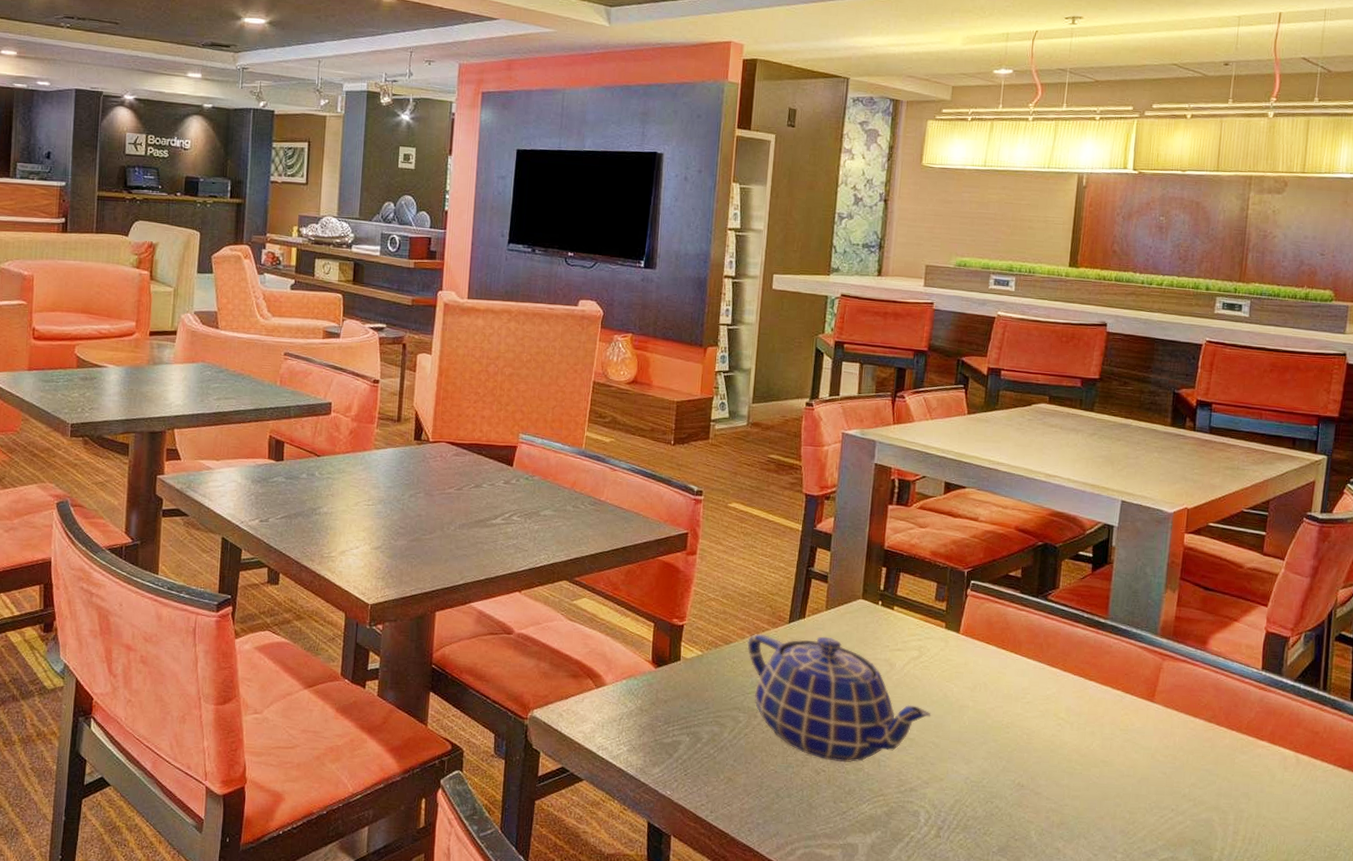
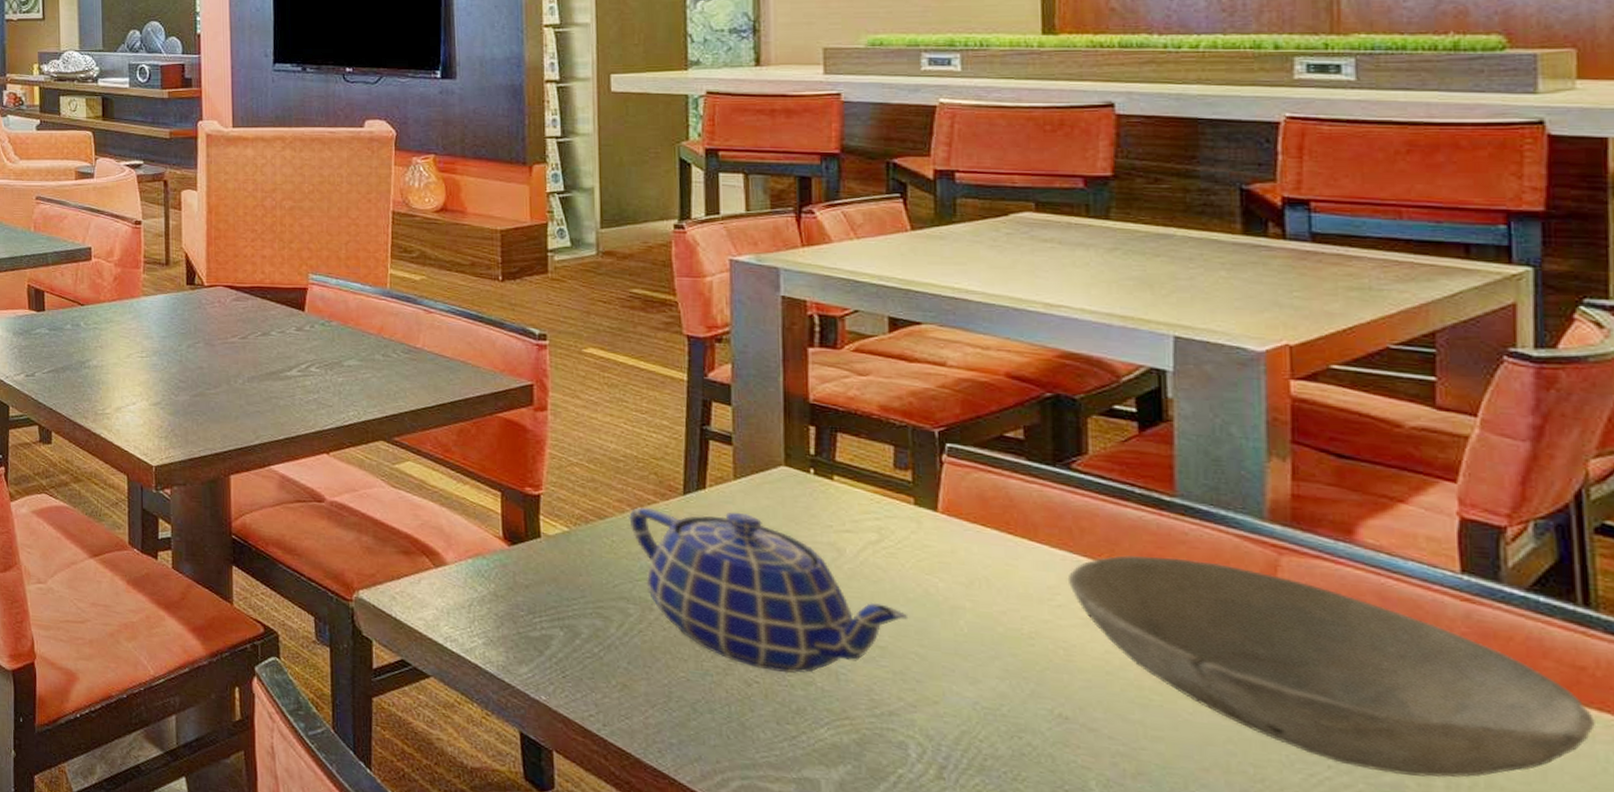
bowl: none [1035,663,1319,813] -> present [1067,555,1595,778]

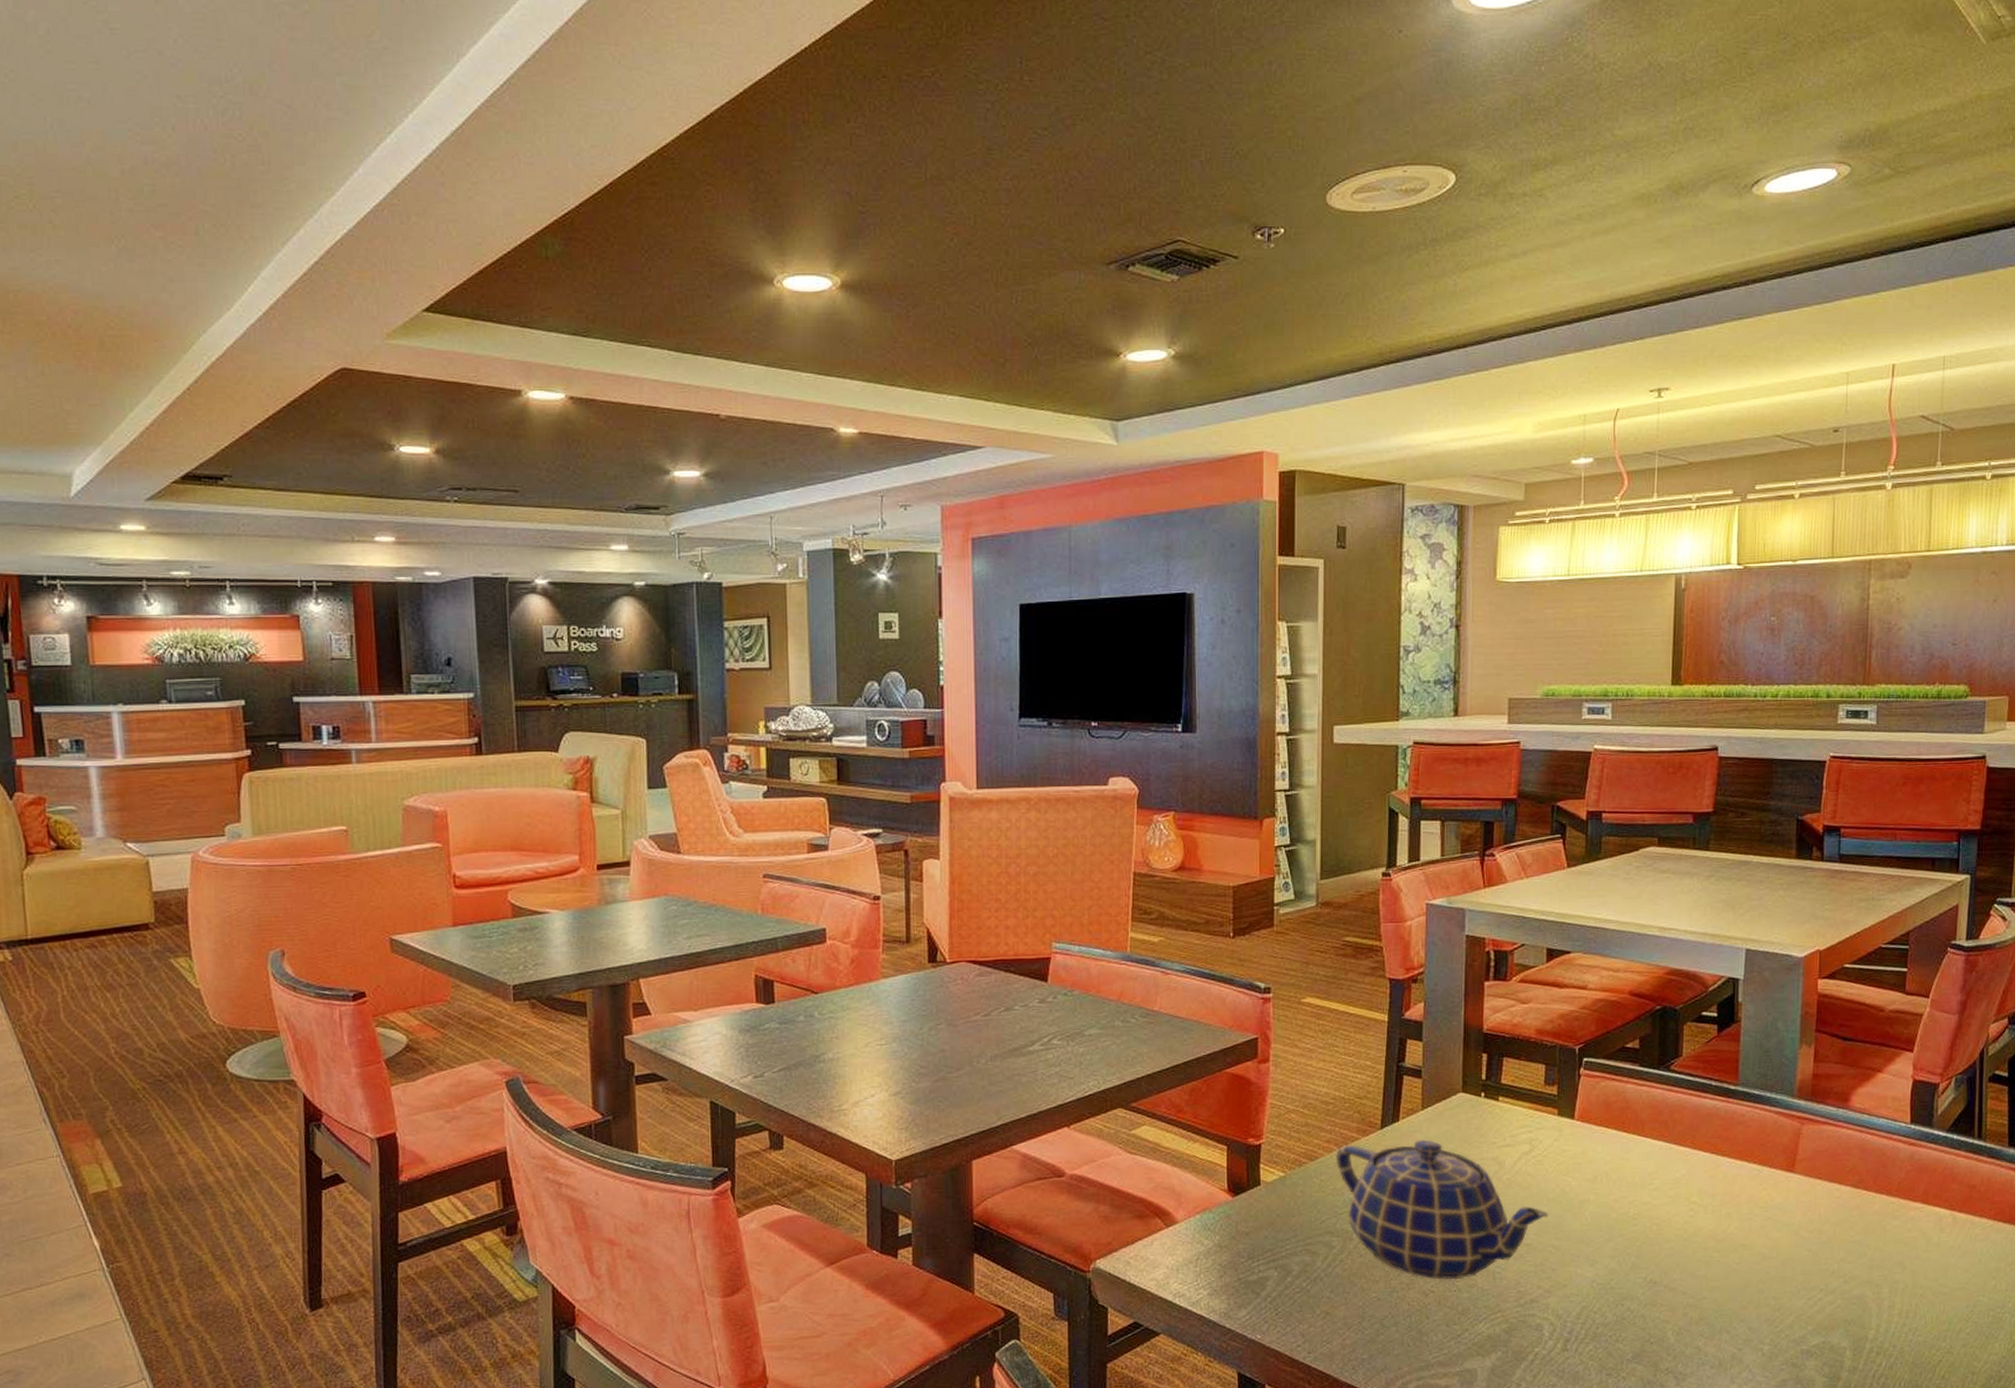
bowl: present [1067,555,1595,778] -> none [1662,1136,1977,1289]

